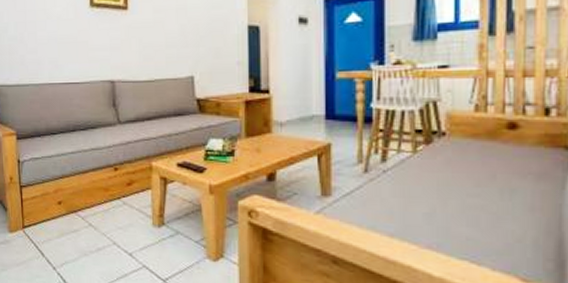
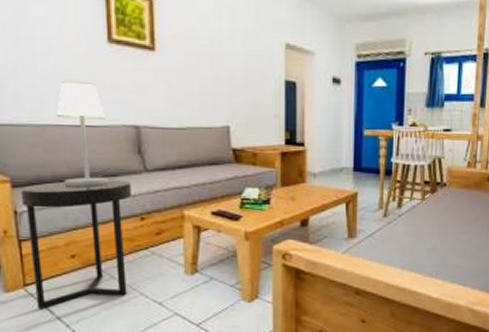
side table: none [23,132,107,250] -> present [20,180,132,309]
table lamp: none [51,44,90,137] -> present [57,81,110,186]

